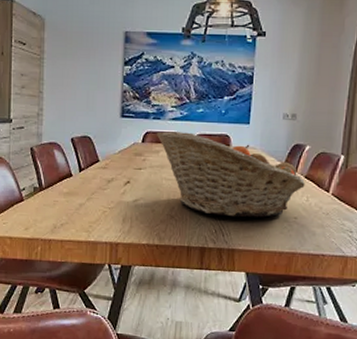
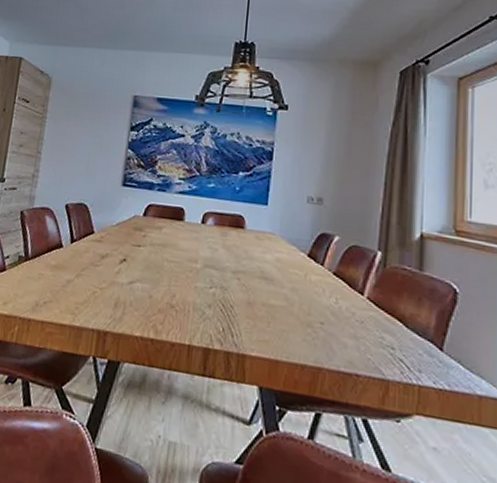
fruit basket: present [156,131,305,218] -> none [159,205,334,319]

